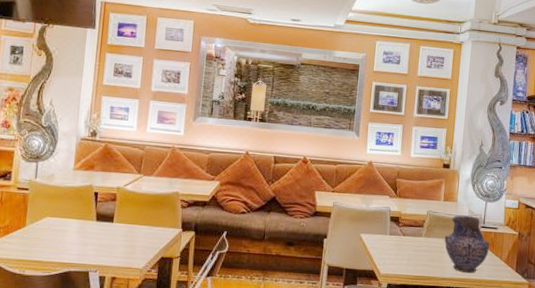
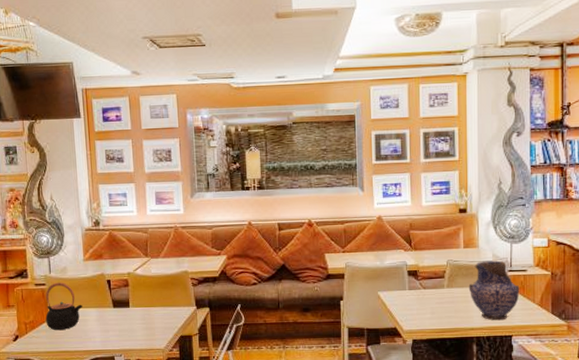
teapot: none [22,188,64,238] -> present [45,282,82,330]

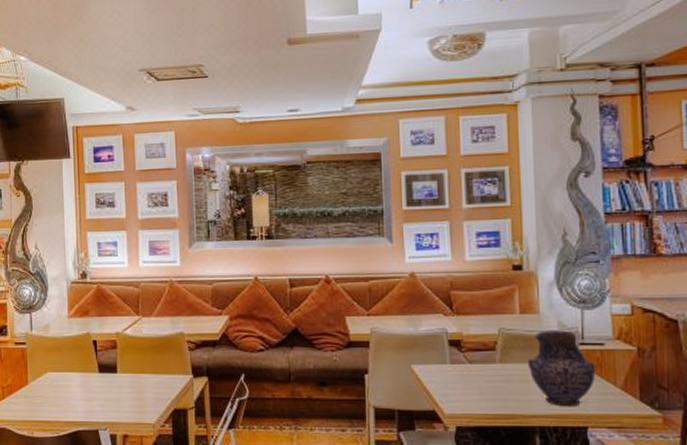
teapot: present [45,282,82,330] -> none [24,341,65,396]

